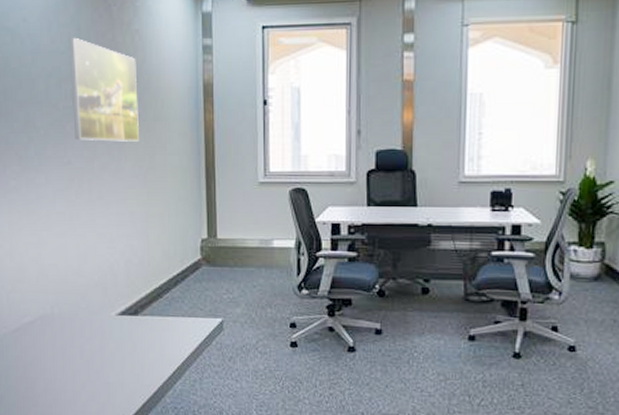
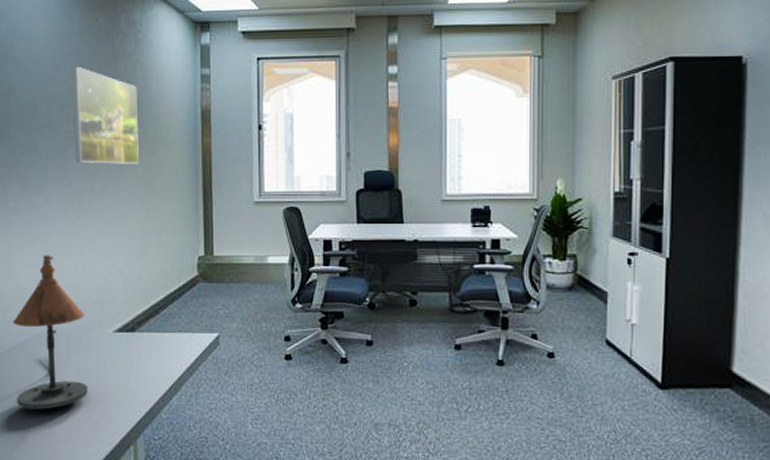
desk lamp: none [17,236,93,391] -> present [13,255,88,410]

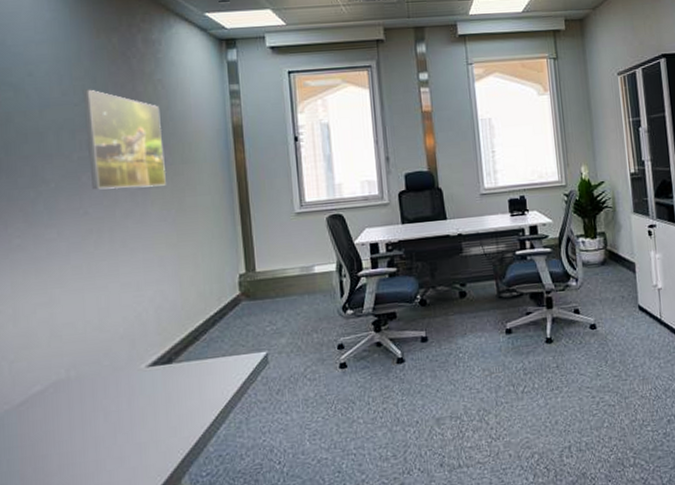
desk lamp: present [13,255,88,410] -> none [22,292,120,469]

